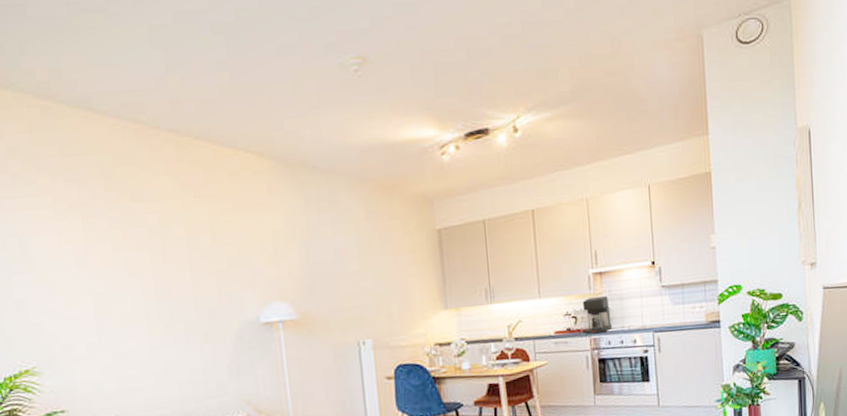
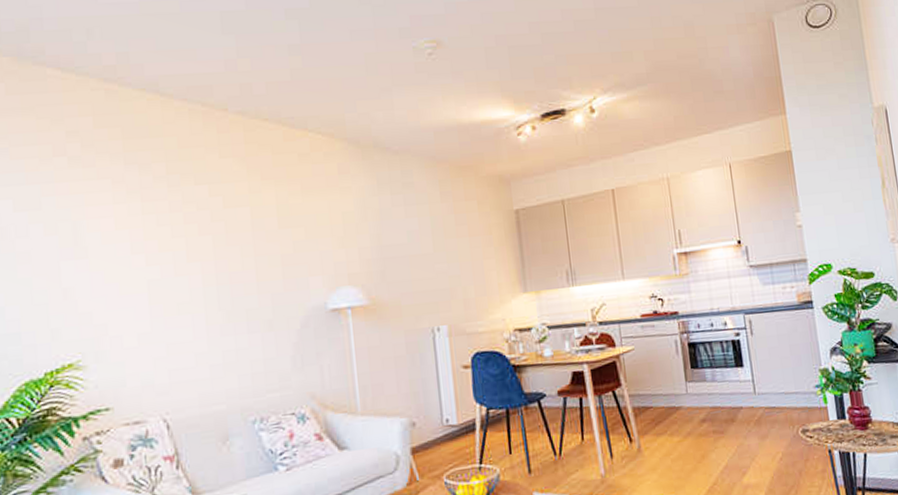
coffee maker: present [582,295,613,335] -> none [668,276,702,318]

